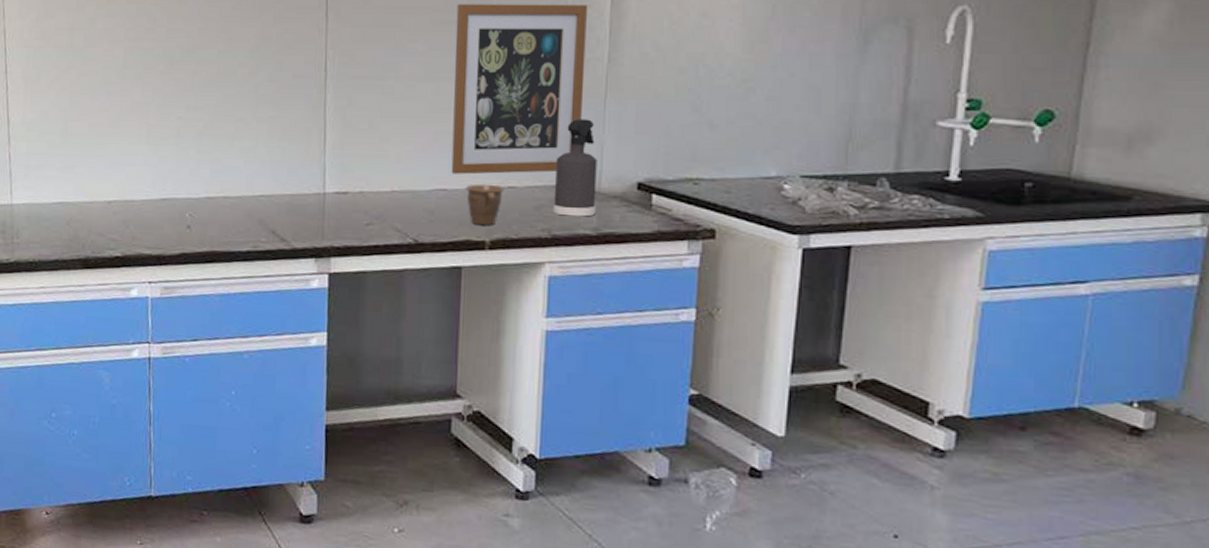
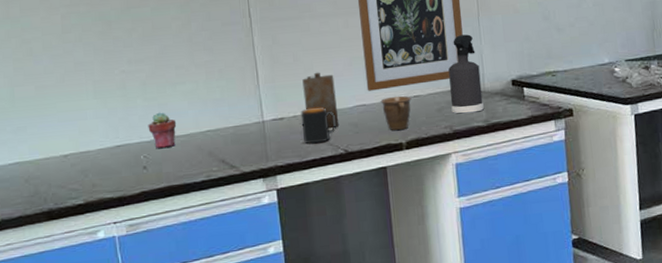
potted succulent: none [197,168,229,208] -> present [148,112,177,148]
mug: none [367,186,410,228] -> present [300,107,337,145]
flask: none [374,144,414,211] -> present [302,72,339,128]

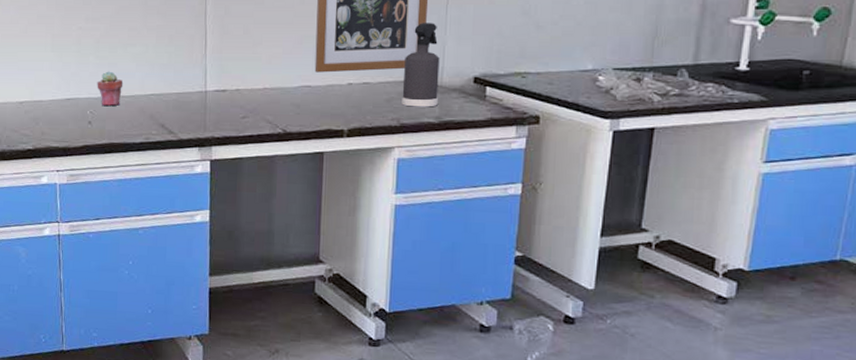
mug: present [300,107,337,145] -> none [243,84,279,120]
flask: present [302,72,339,128] -> none [248,47,282,106]
mug: present [380,96,412,130] -> none [327,80,360,116]

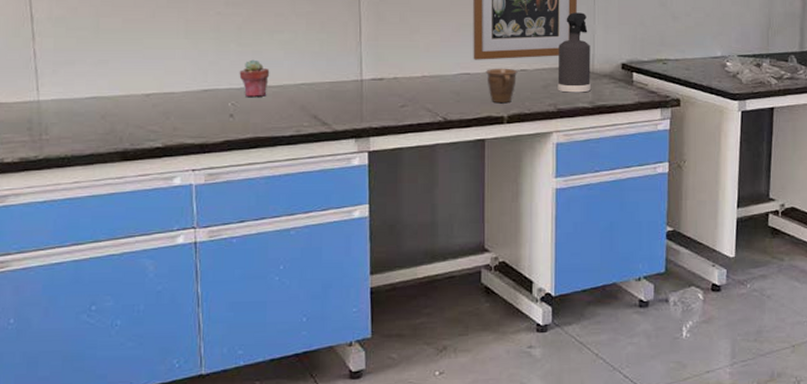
mug: none [327,80,360,116] -> present [485,68,518,102]

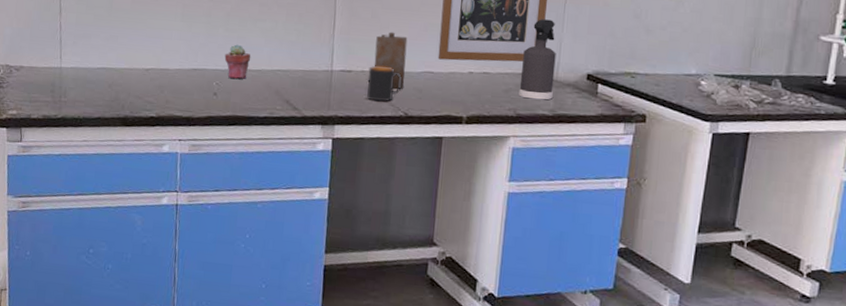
mug: none [401,72,438,108] -> present [367,66,402,102]
flask: none [406,35,440,93] -> present [374,31,408,89]
mug: present [485,68,518,102] -> none [448,69,481,104]

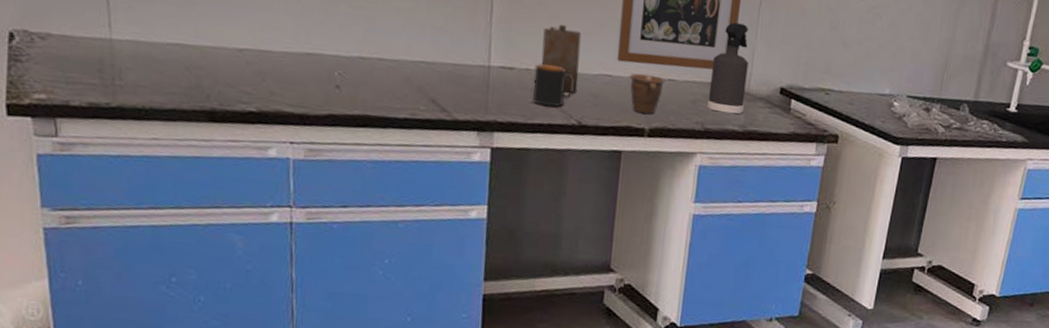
potted succulent: present [224,44,251,79] -> none [348,25,385,70]
mug: none [448,69,481,104] -> present [629,73,665,114]

